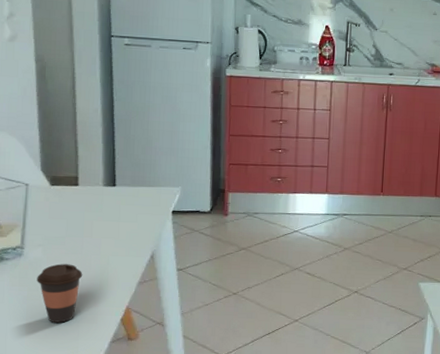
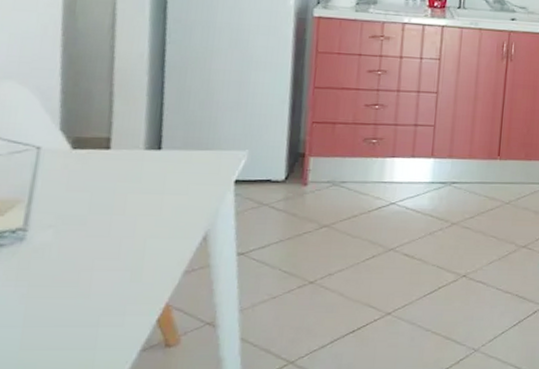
coffee cup: present [37,264,83,323] -> none [42,250,109,328]

